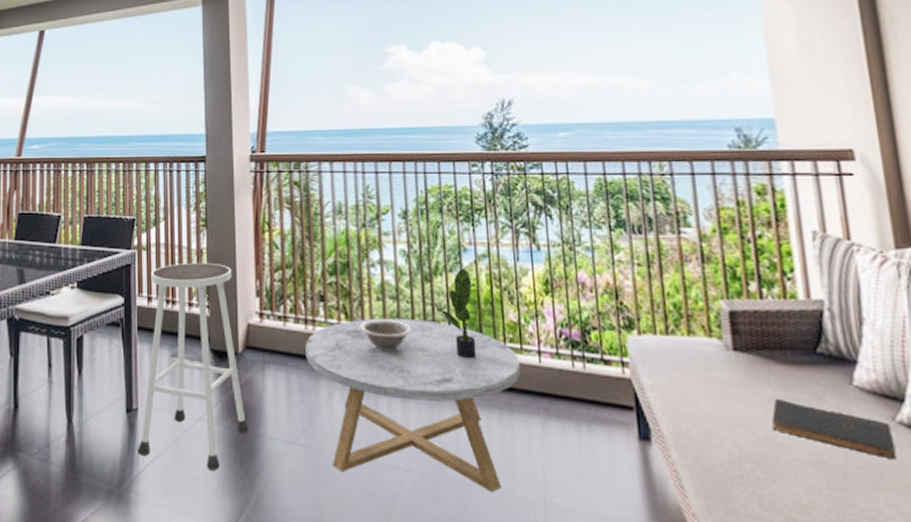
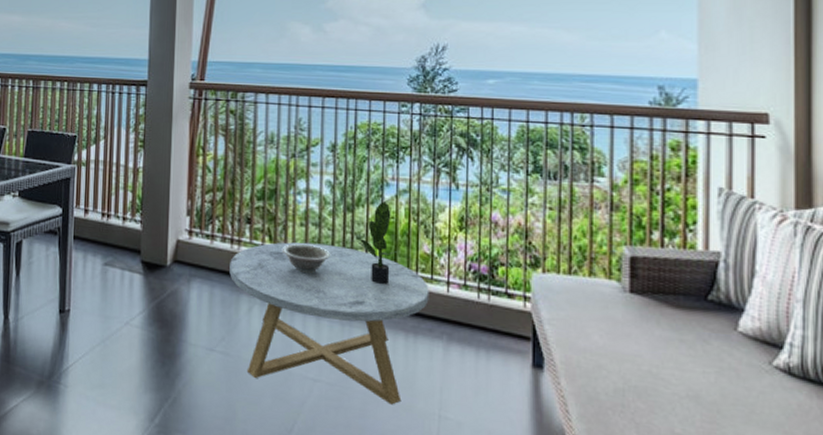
stool: present [137,262,249,470] -> none [68,180,172,370]
book: present [771,398,897,460] -> none [656,338,768,400]

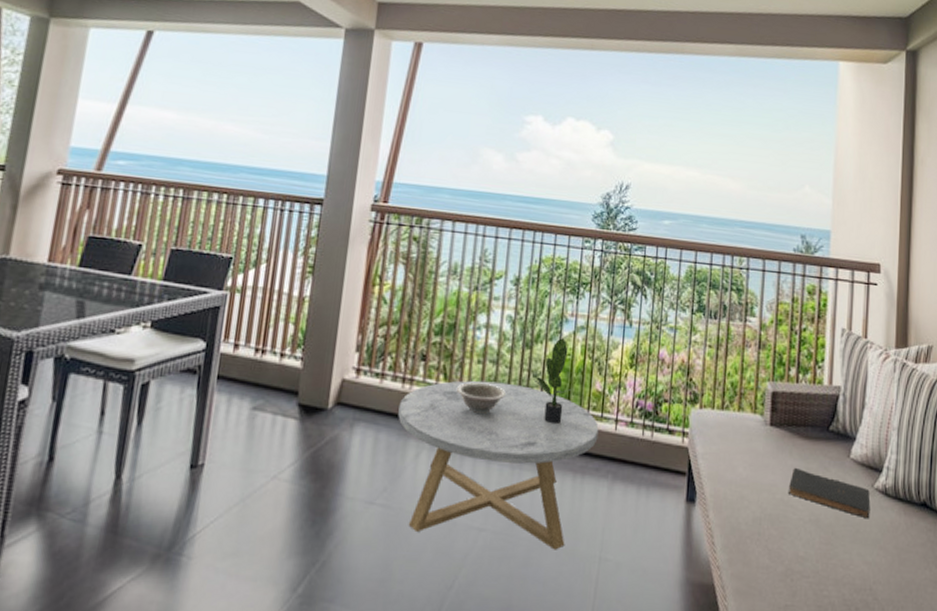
book: none [656,338,768,400] -> present [787,467,871,519]

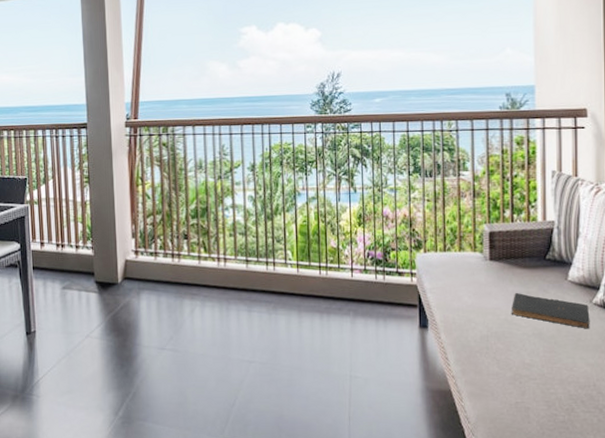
coffee table: present [398,380,599,550] -> none [172,249,338,373]
decorative bowl: present [457,382,506,415] -> none [216,252,256,276]
potted plant: present [533,337,573,425] -> none [277,207,312,278]

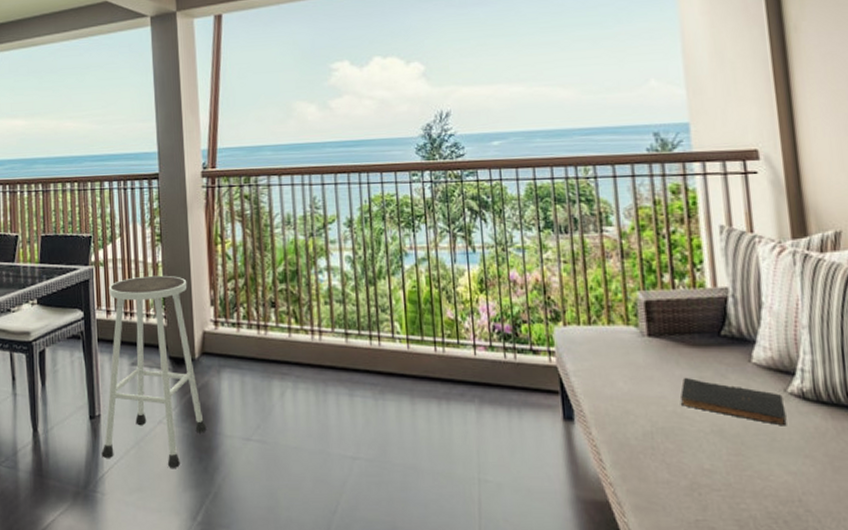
stool: none [37,212,128,374] -> present [101,275,207,468]

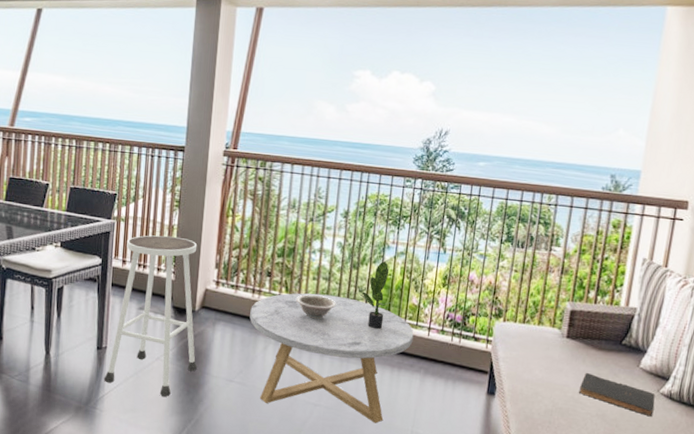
coffee table: none [258,320,458,474] -> present [250,293,414,424]
decorative bowl: none [310,323,357,352] -> present [296,294,336,320]
potted plant: none [382,270,424,355] -> present [359,260,393,330]

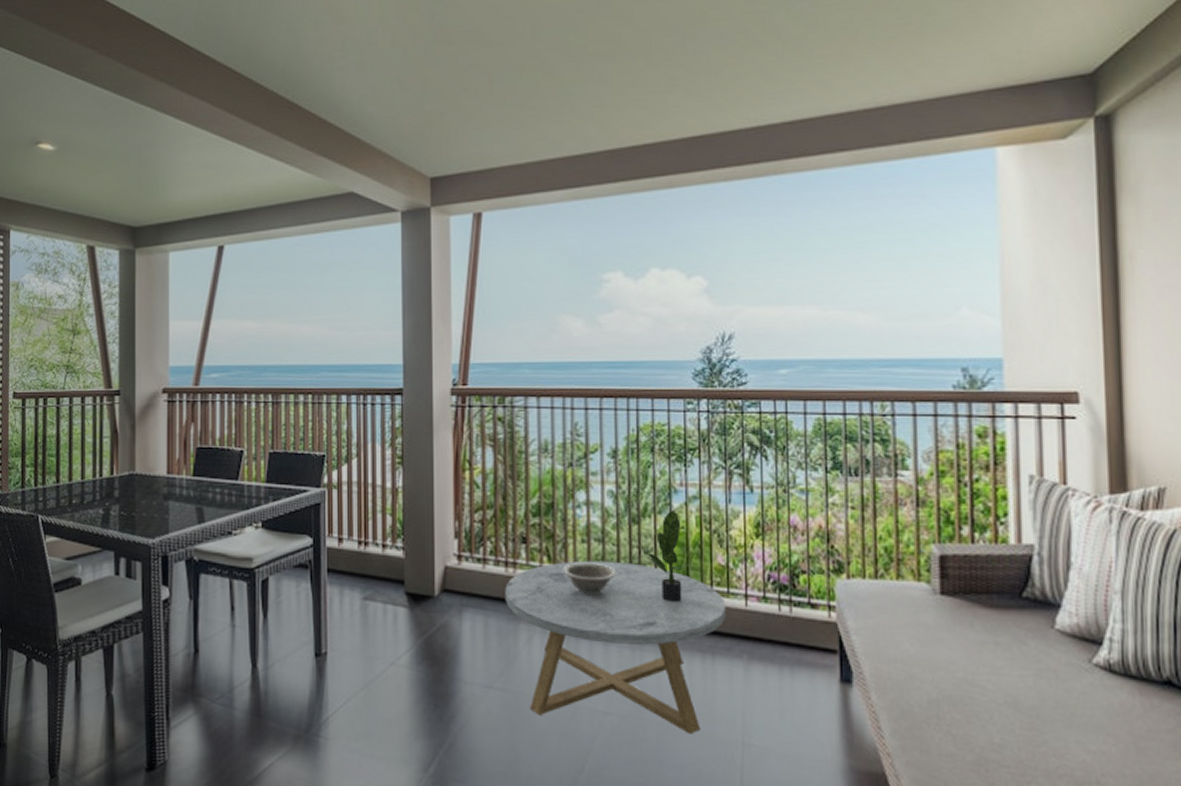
stool: present [104,235,198,397] -> none [327,502,444,715]
book: present [578,372,655,417] -> none [971,641,1089,701]

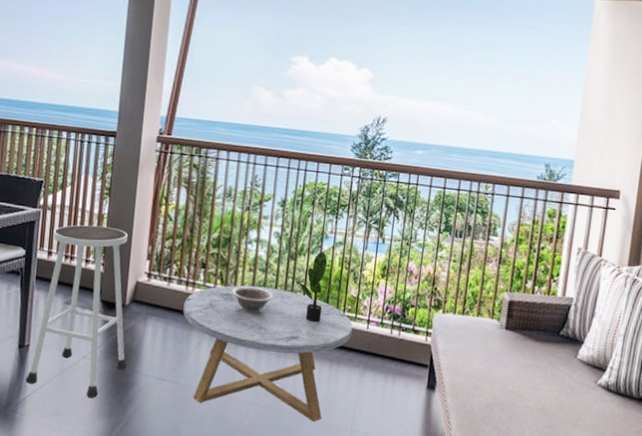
stool: none [327,502,444,715] -> present [26,224,129,398]

